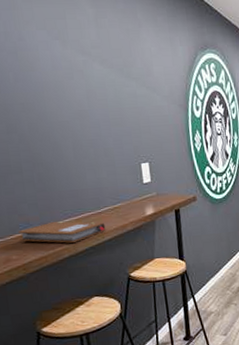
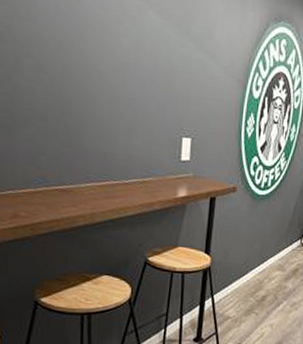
notebook: present [18,221,106,243] -> none [31,183,130,211]

